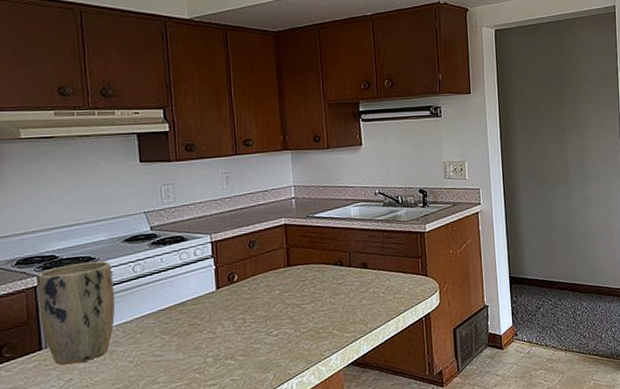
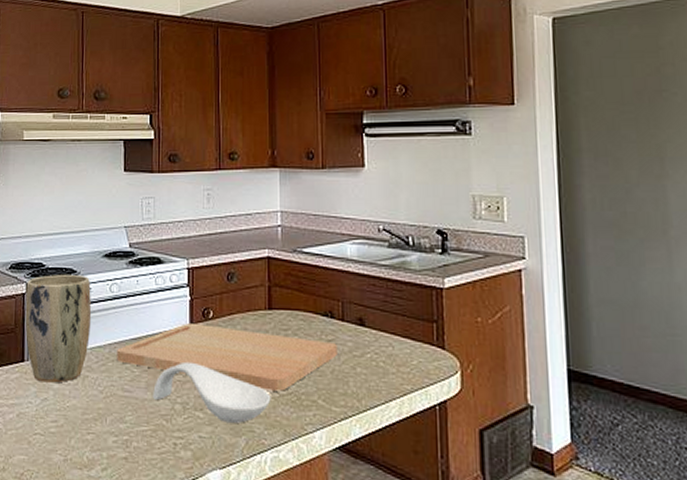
cutting board: none [145,284,347,333] -> present [117,322,337,391]
spoon rest: none [184,320,294,364] -> present [153,361,271,423]

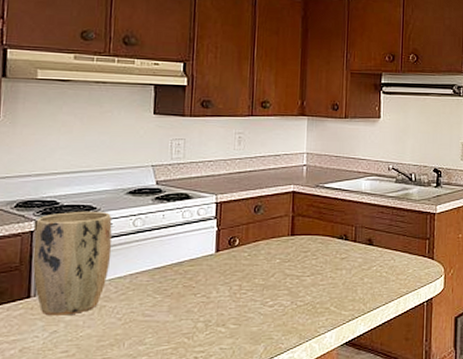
cutting board: present [117,322,337,391] -> none [138,250,349,303]
spoon rest: present [153,361,271,423] -> none [175,284,290,333]

